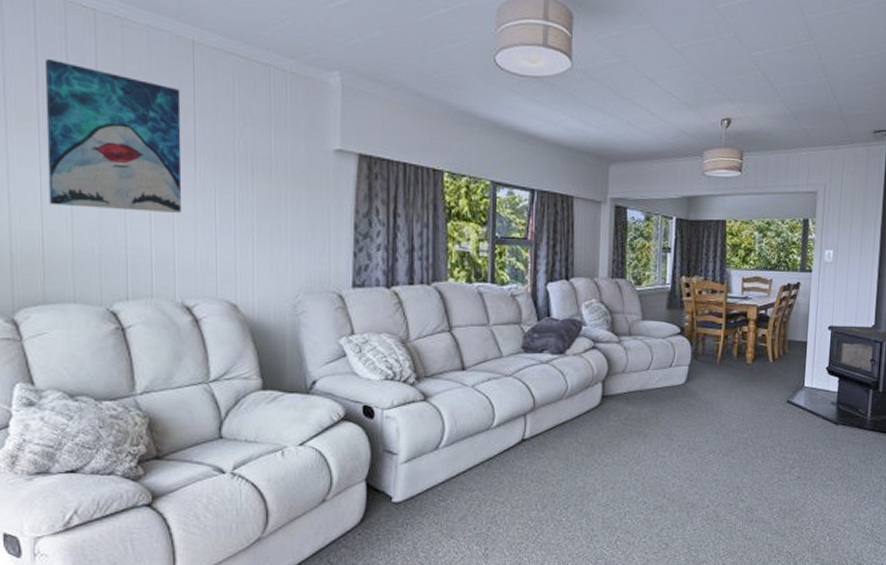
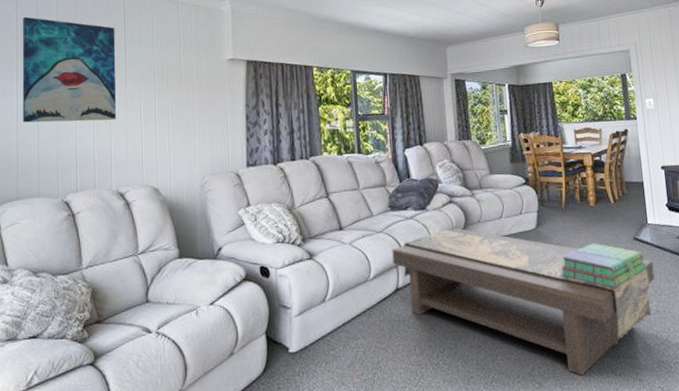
coffee table: none [521,377,803,538] -> present [392,228,655,376]
stack of books: none [704,403,796,452] -> present [560,243,648,288]

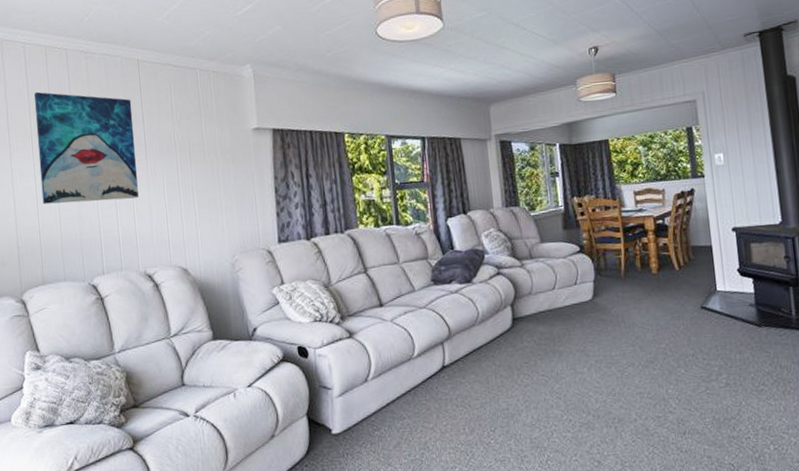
coffee table: present [392,228,655,376] -> none [437,301,725,453]
stack of books: present [560,243,648,288] -> none [619,313,717,361]

